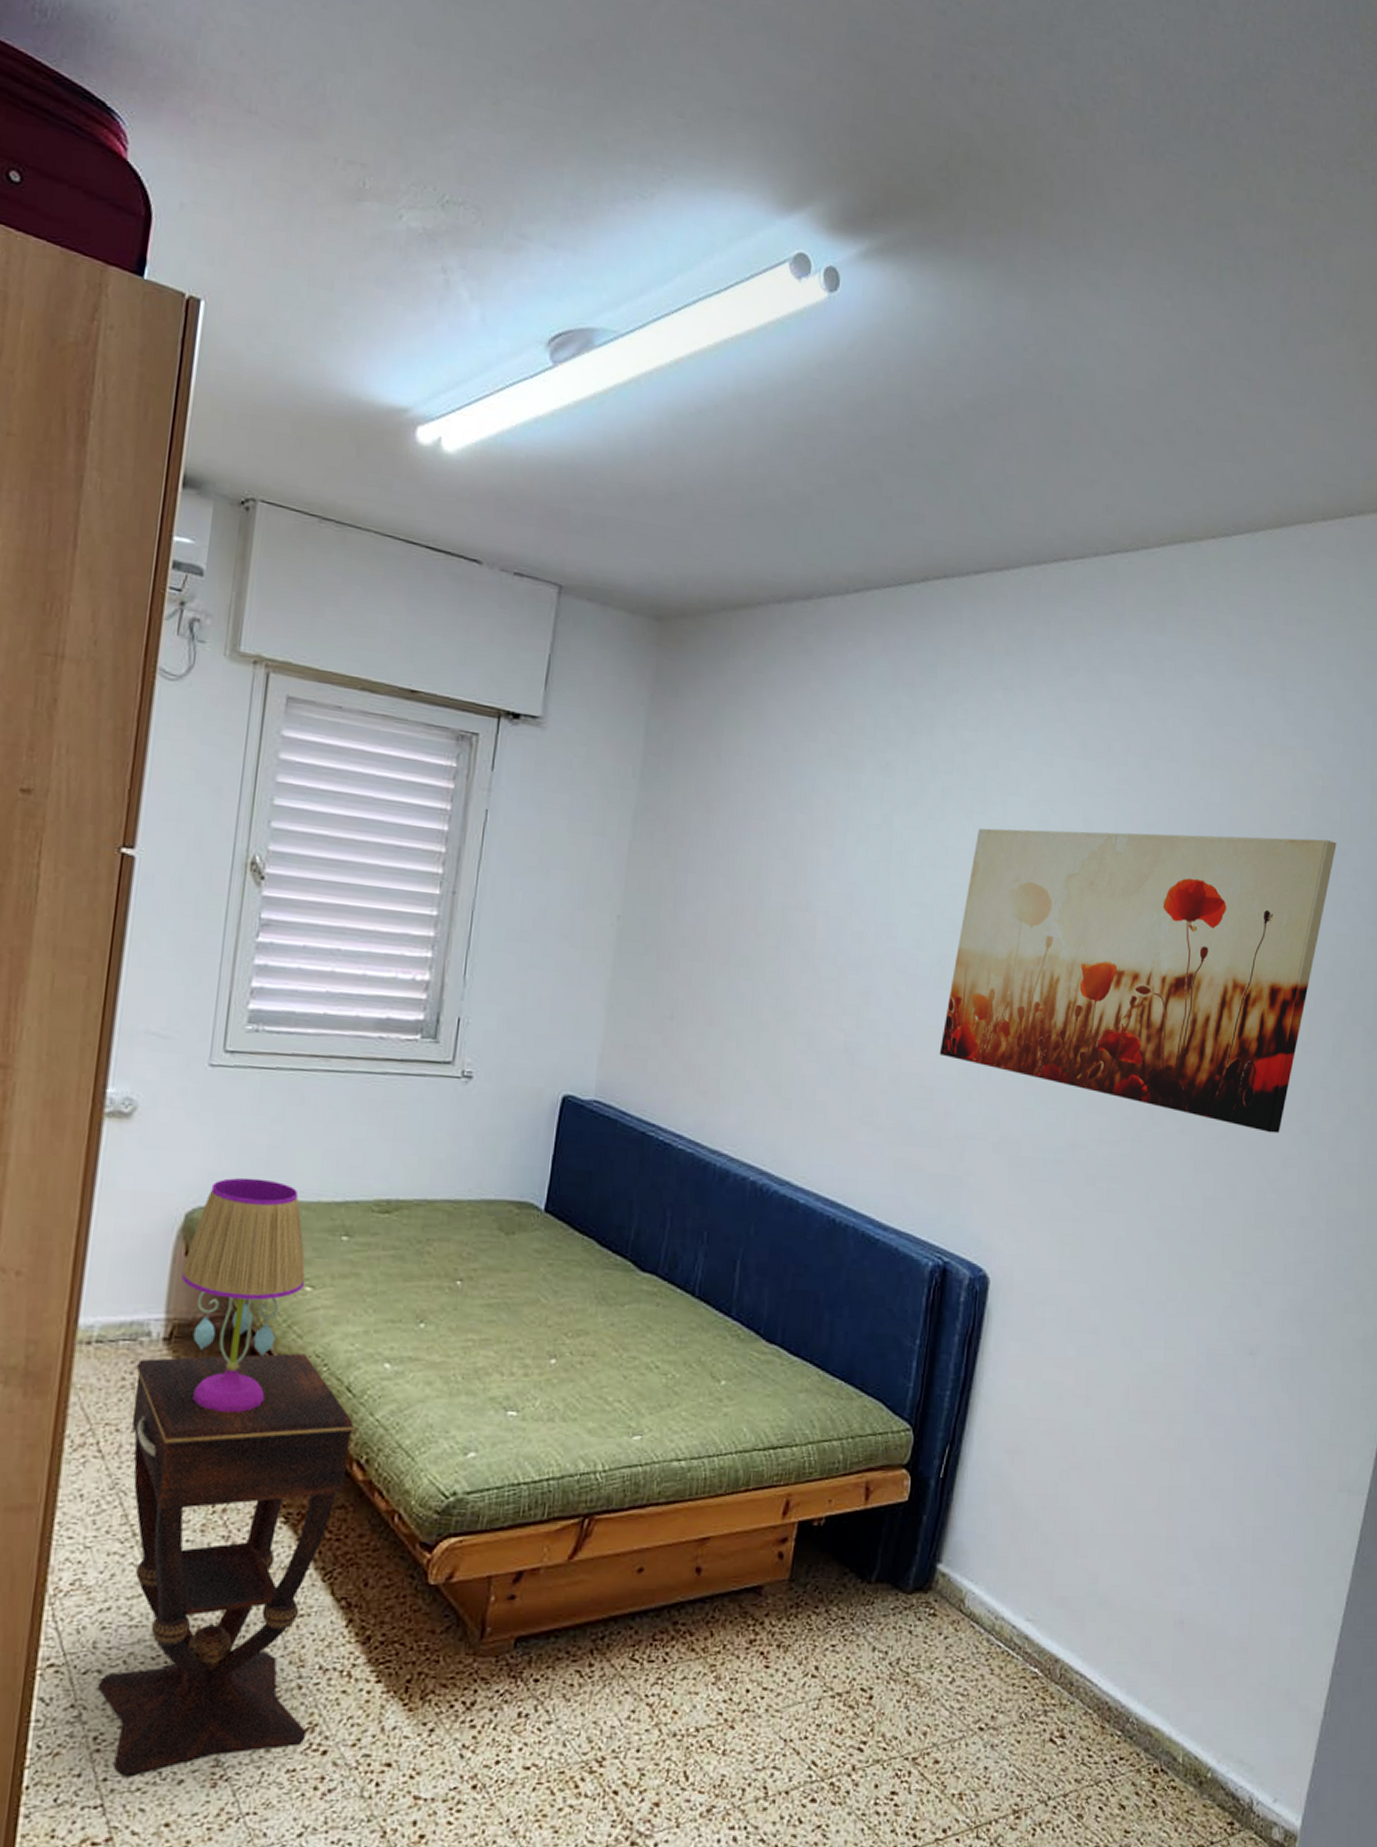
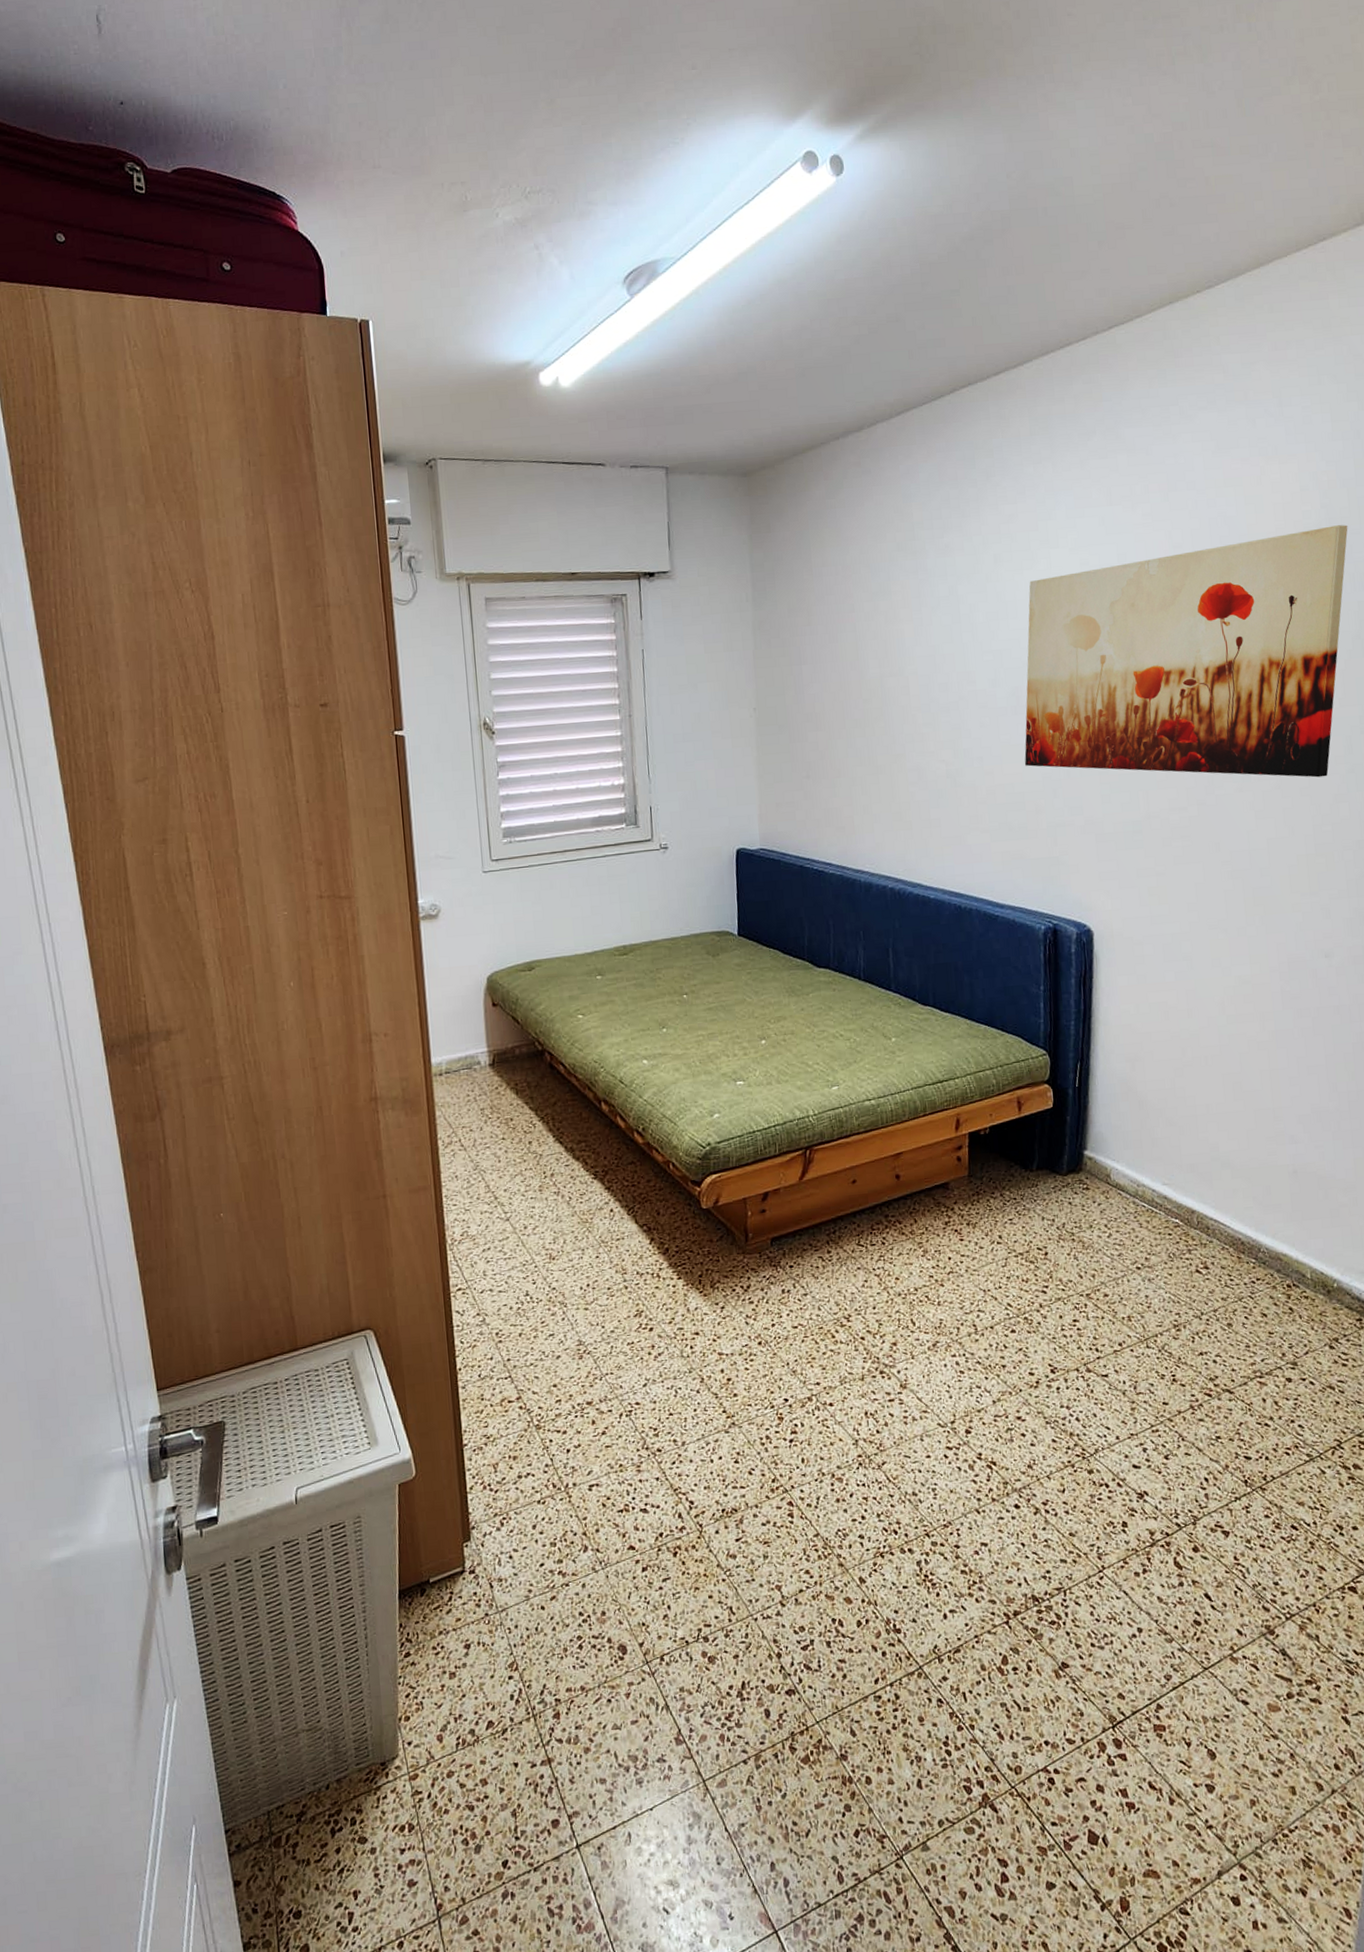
side table: present [97,1353,355,1776] -> none [475,1061,637,1356]
table lamp: present [181,1177,306,1413] -> none [492,945,578,1110]

